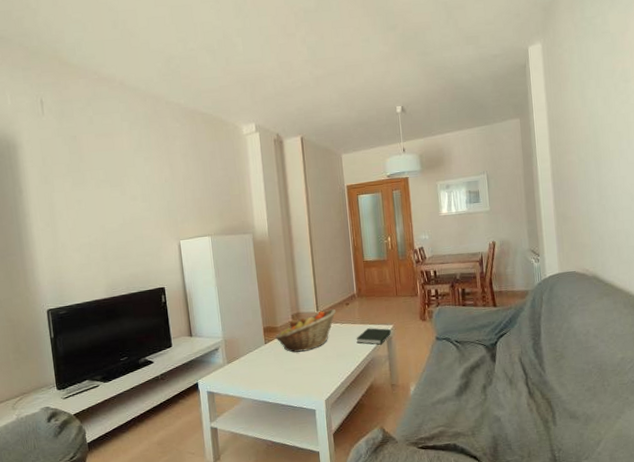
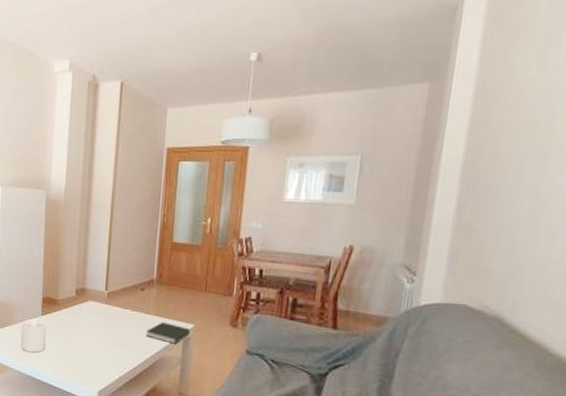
candle: none [248,348,273,380] -> present [21,318,47,353]
fruit basket: present [275,308,336,353] -> none [54,291,127,333]

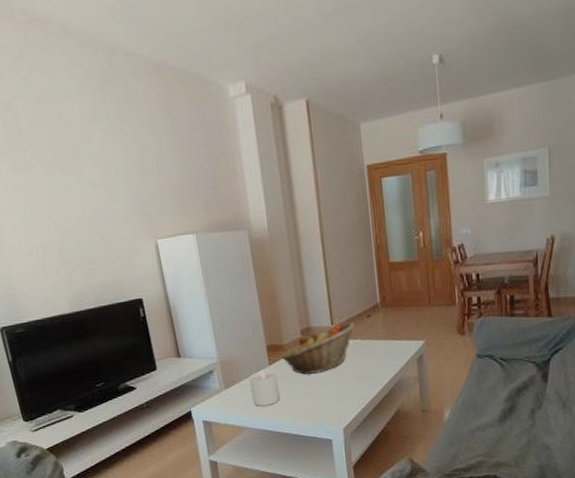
fruit basket: none [54,291,127,333] -> present [281,321,355,375]
book: present [145,322,190,344] -> none [379,344,422,364]

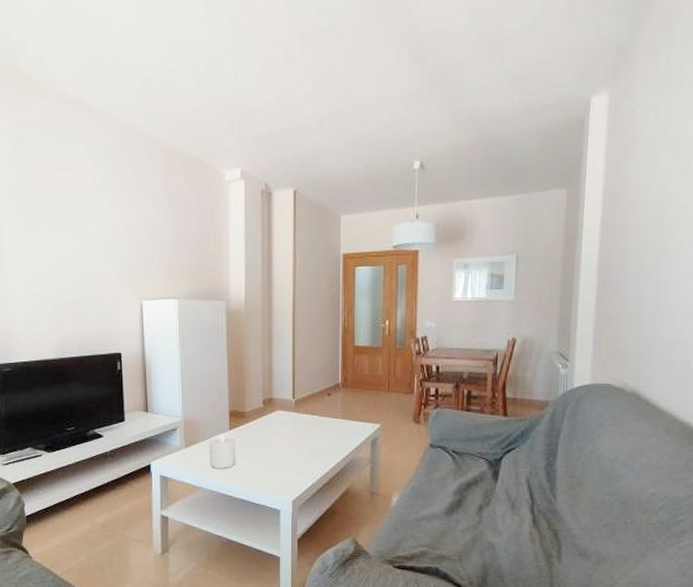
fruit basket: present [281,321,355,375] -> none [242,398,314,443]

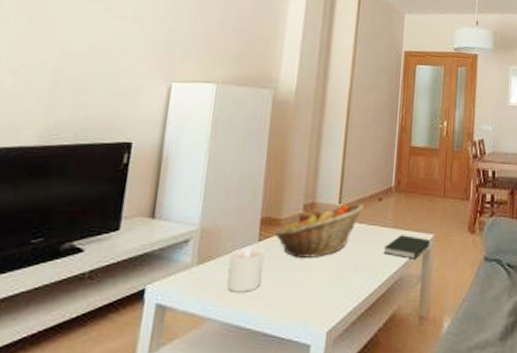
fruit basket: none [242,398,314,443] -> present [275,203,364,258]
book: none [335,425,377,445] -> present [383,235,430,259]

